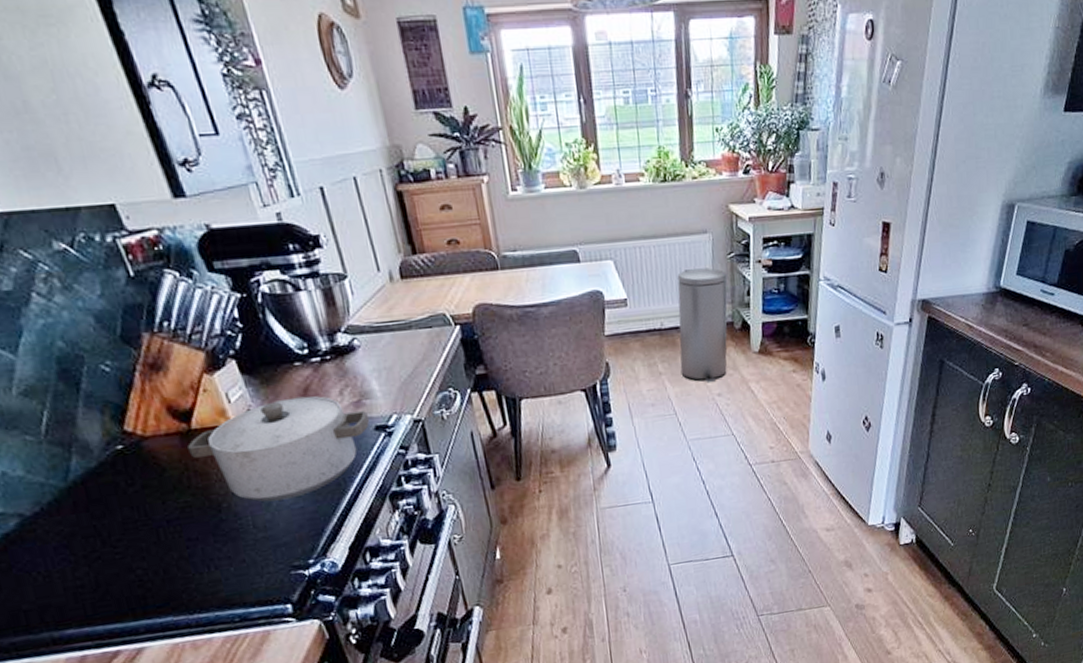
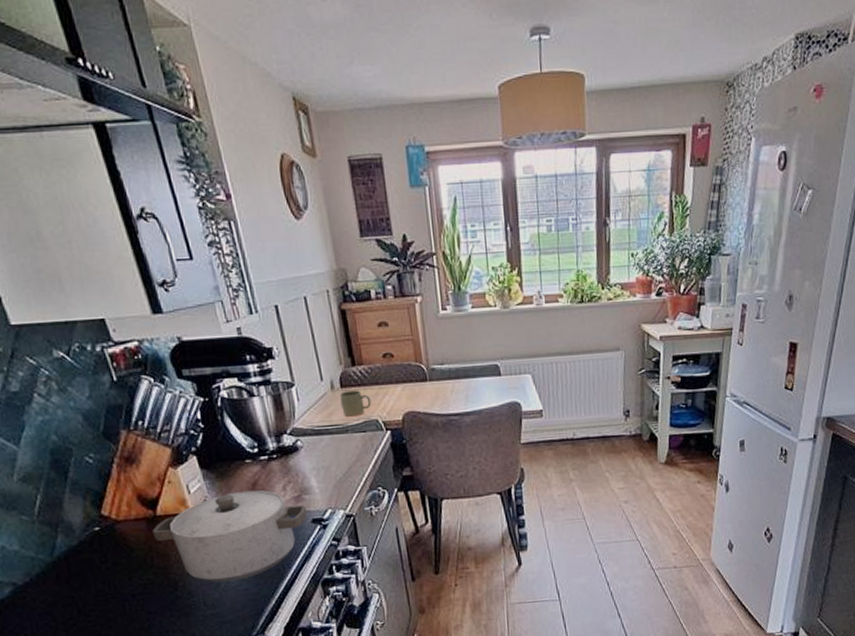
mug: none [400,281,437,313] -> present [339,390,371,418]
pedal bin: present [677,268,728,382] -> none [590,383,638,490]

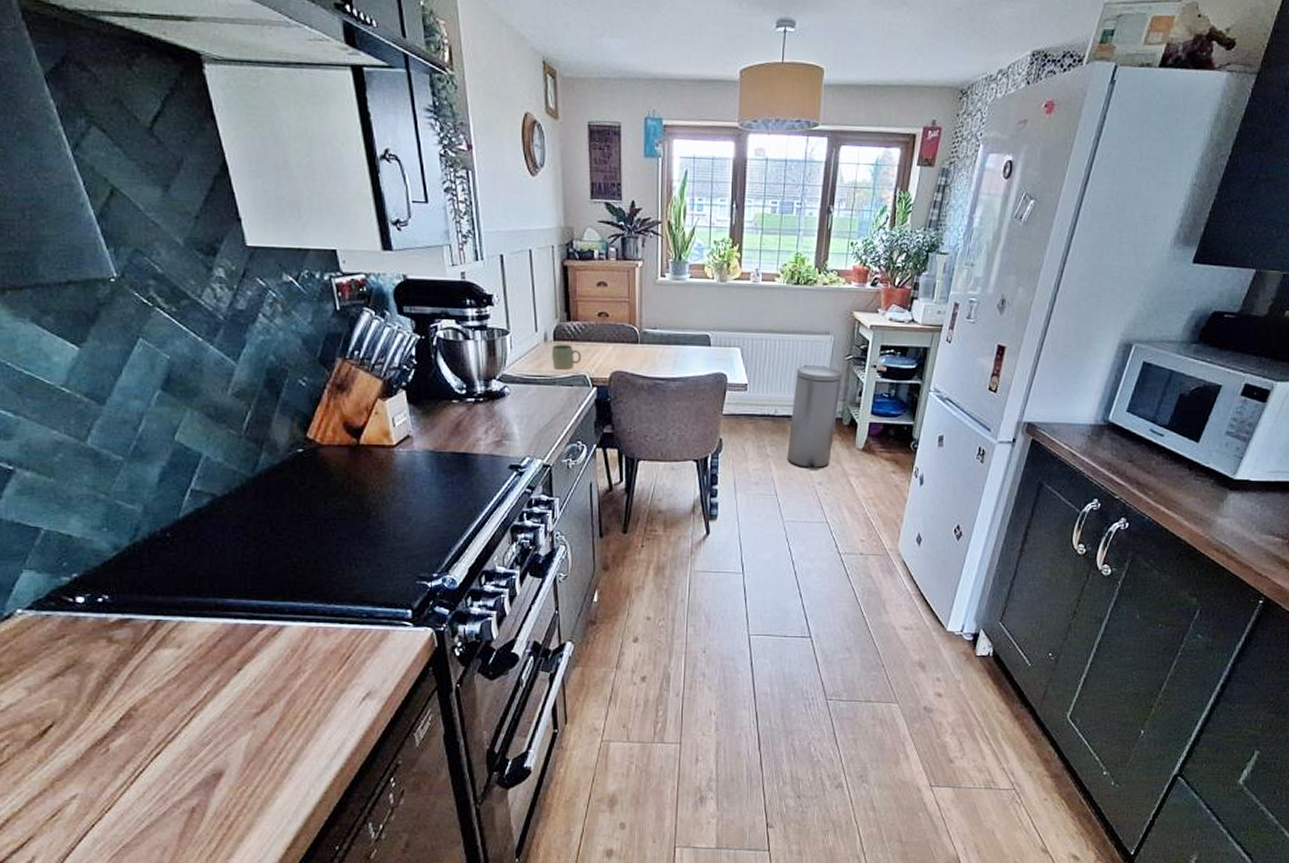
cooking pot: present [151,490,308,583] -> none [352,430,506,517]
pedal bin: none [590,383,638,490] -> present [787,365,843,470]

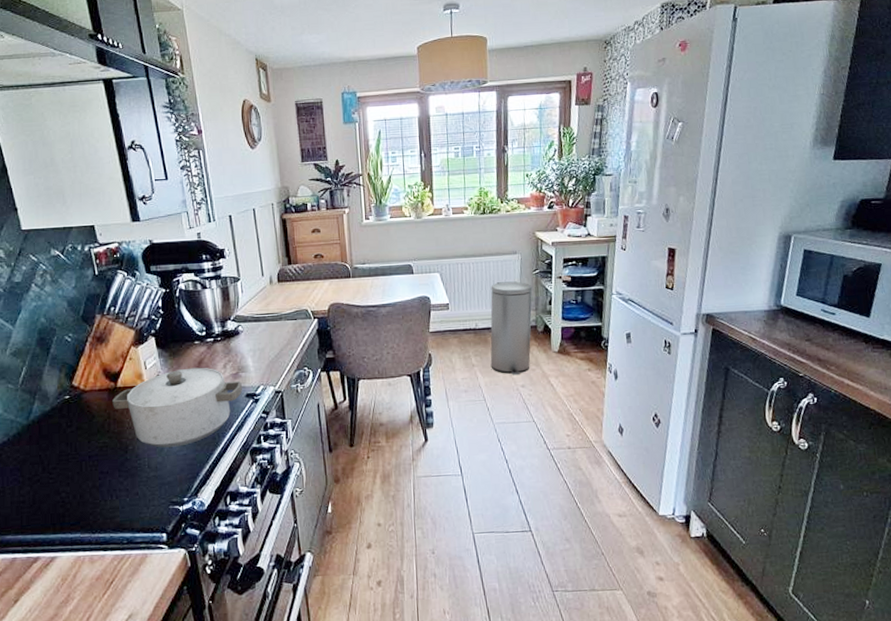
cooking pot: none [352,430,506,517] -> present [111,367,243,448]
mug: present [551,344,581,371] -> none [276,284,303,308]

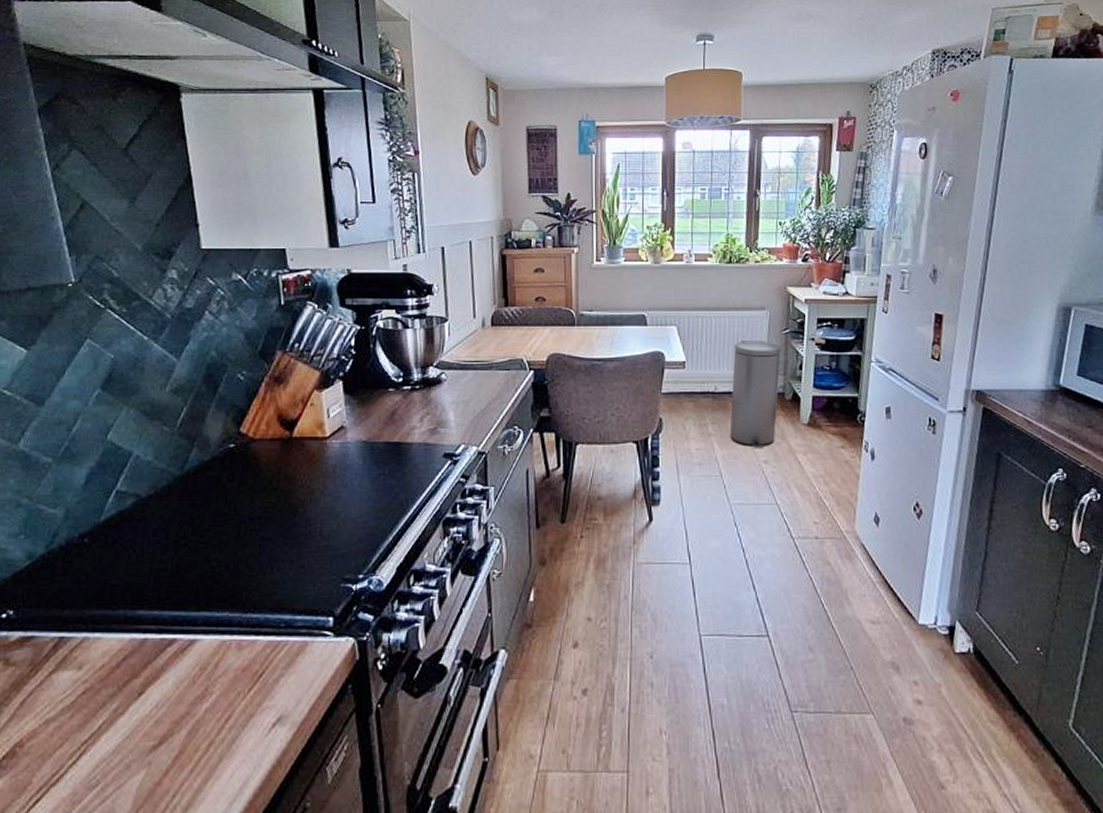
cooking pot: present [111,367,243,448] -> none [284,419,441,512]

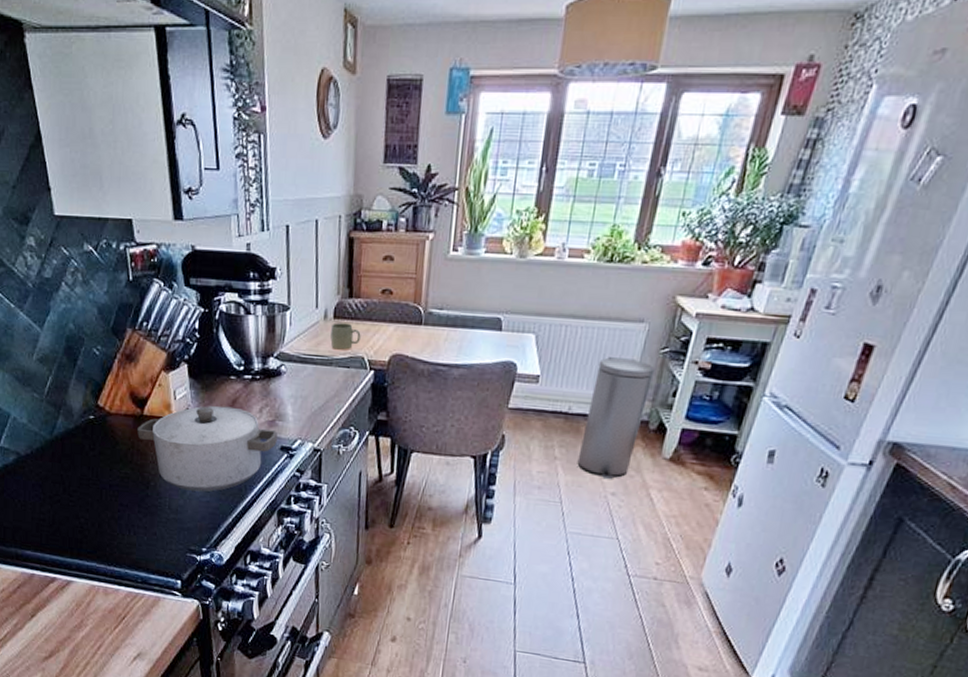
cooking pot: none [284,419,441,512] -> present [136,406,278,492]
mug: none [488,329,519,355] -> present [330,322,361,351]

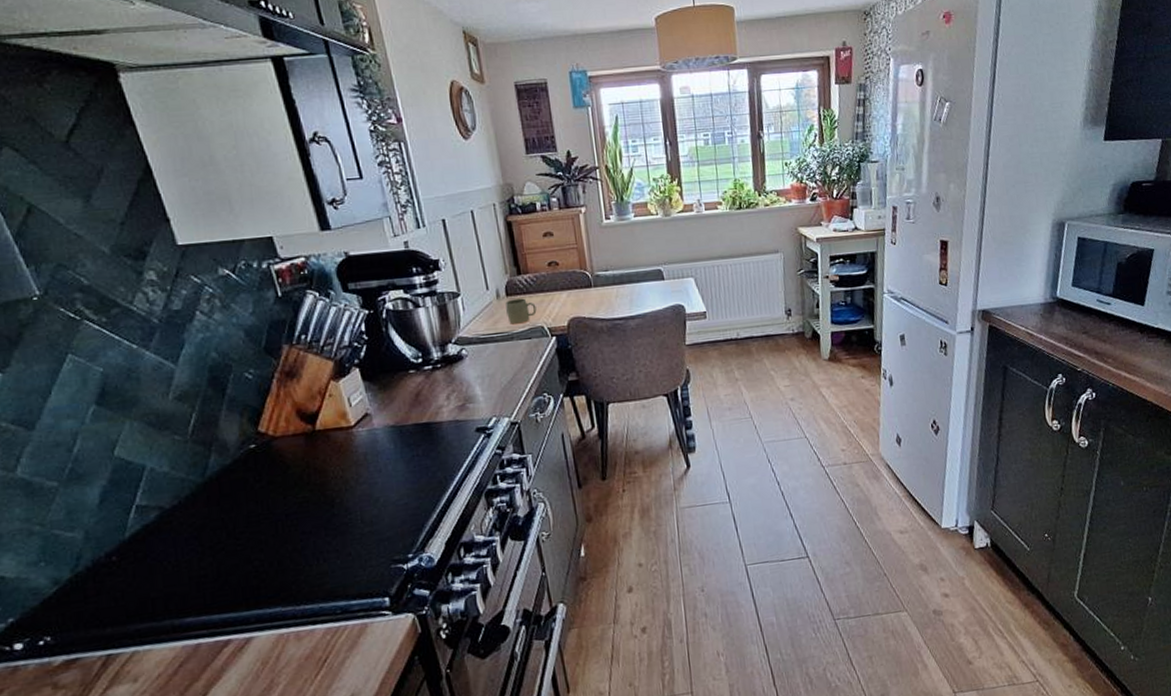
cooking pot: present [136,406,278,492] -> none [309,400,472,499]
pedal bin: present [577,357,655,479] -> none [752,283,799,388]

